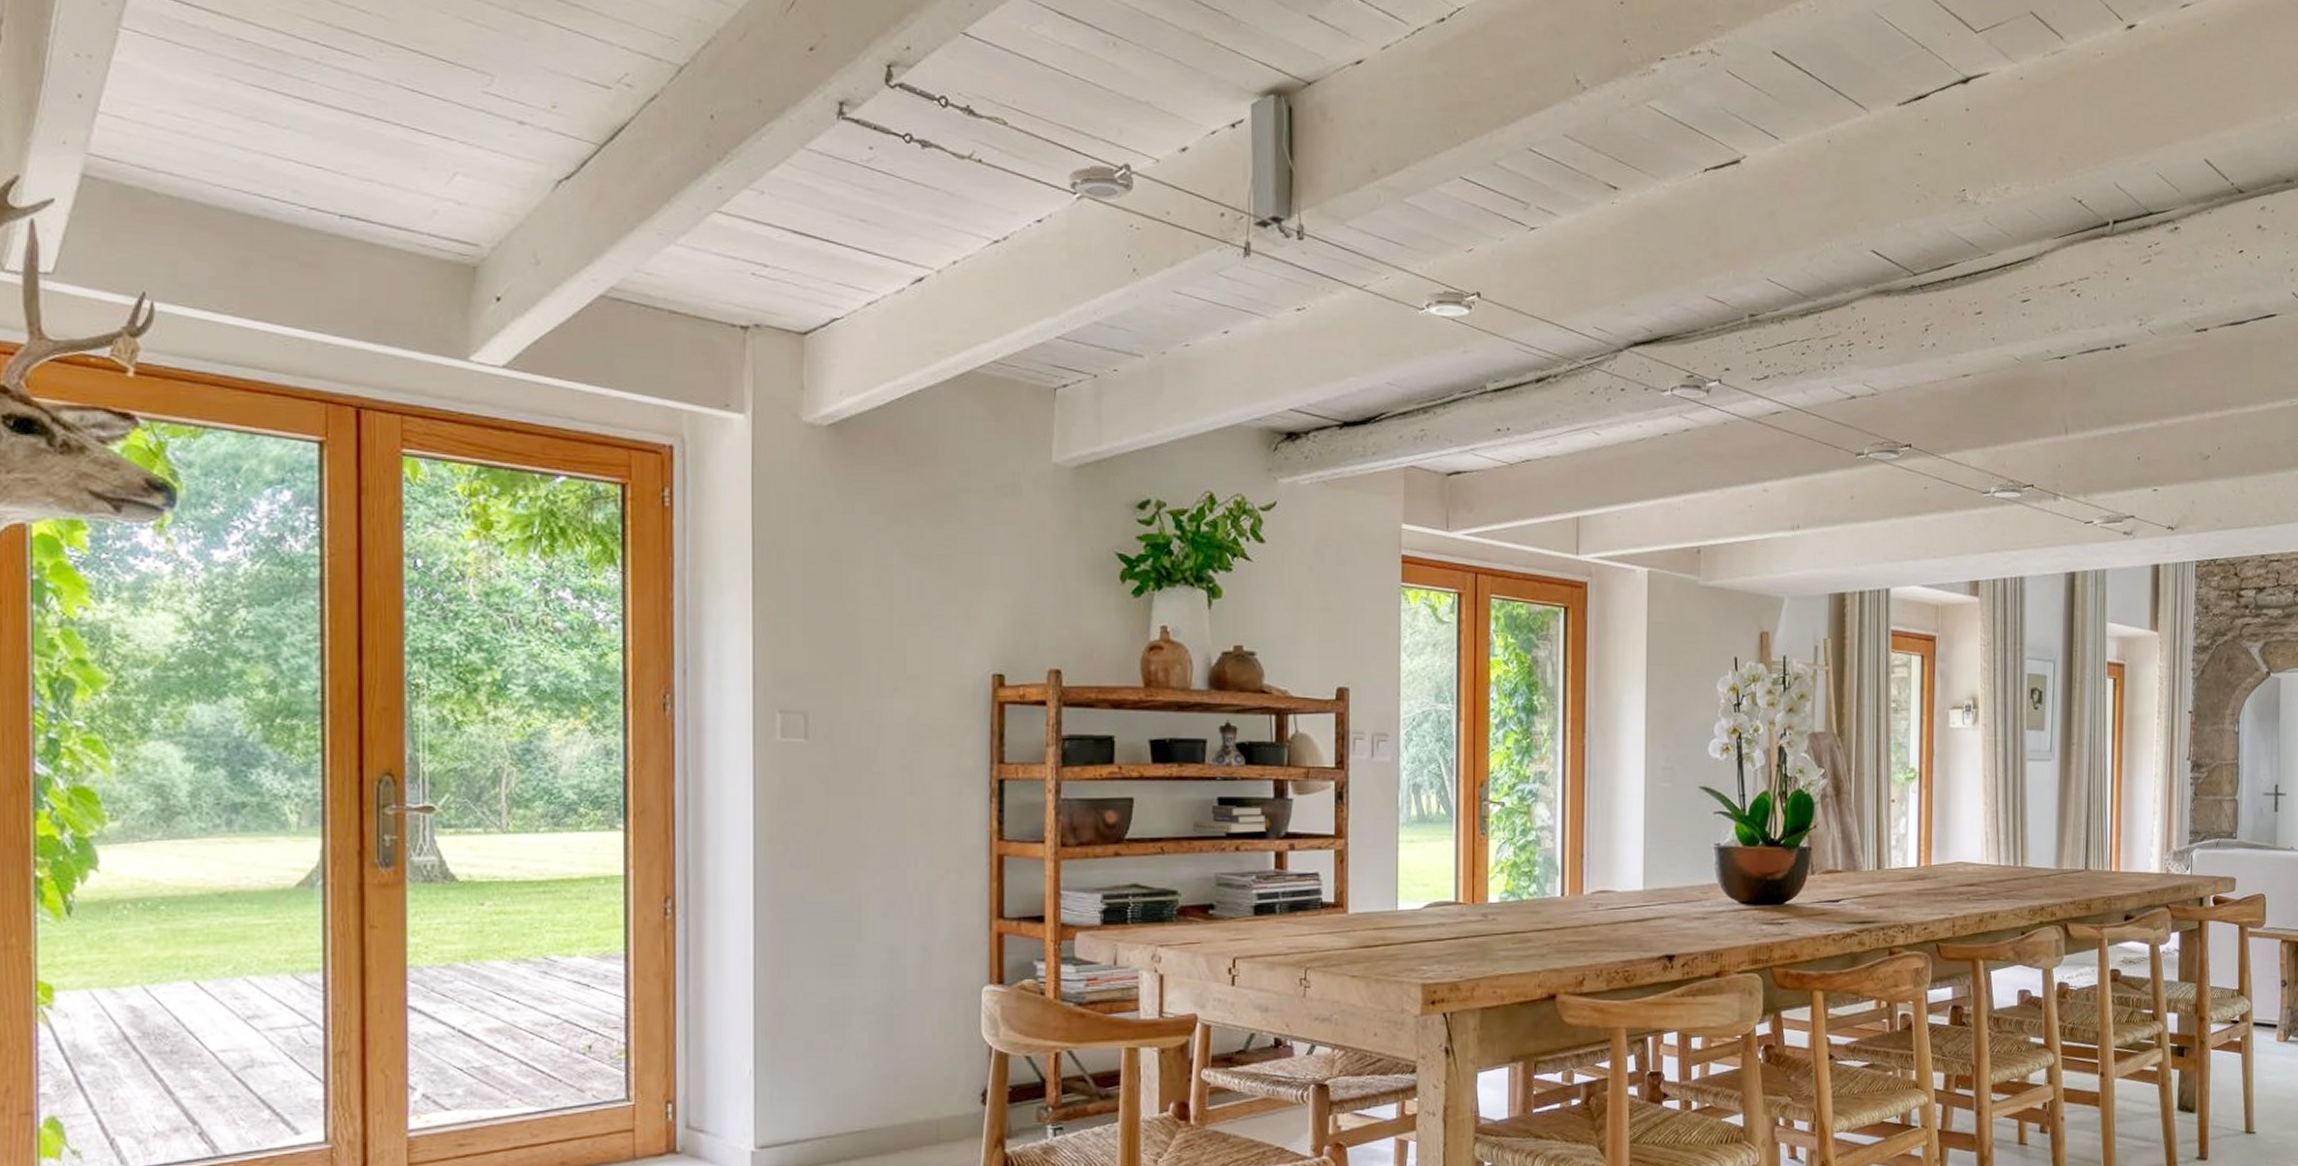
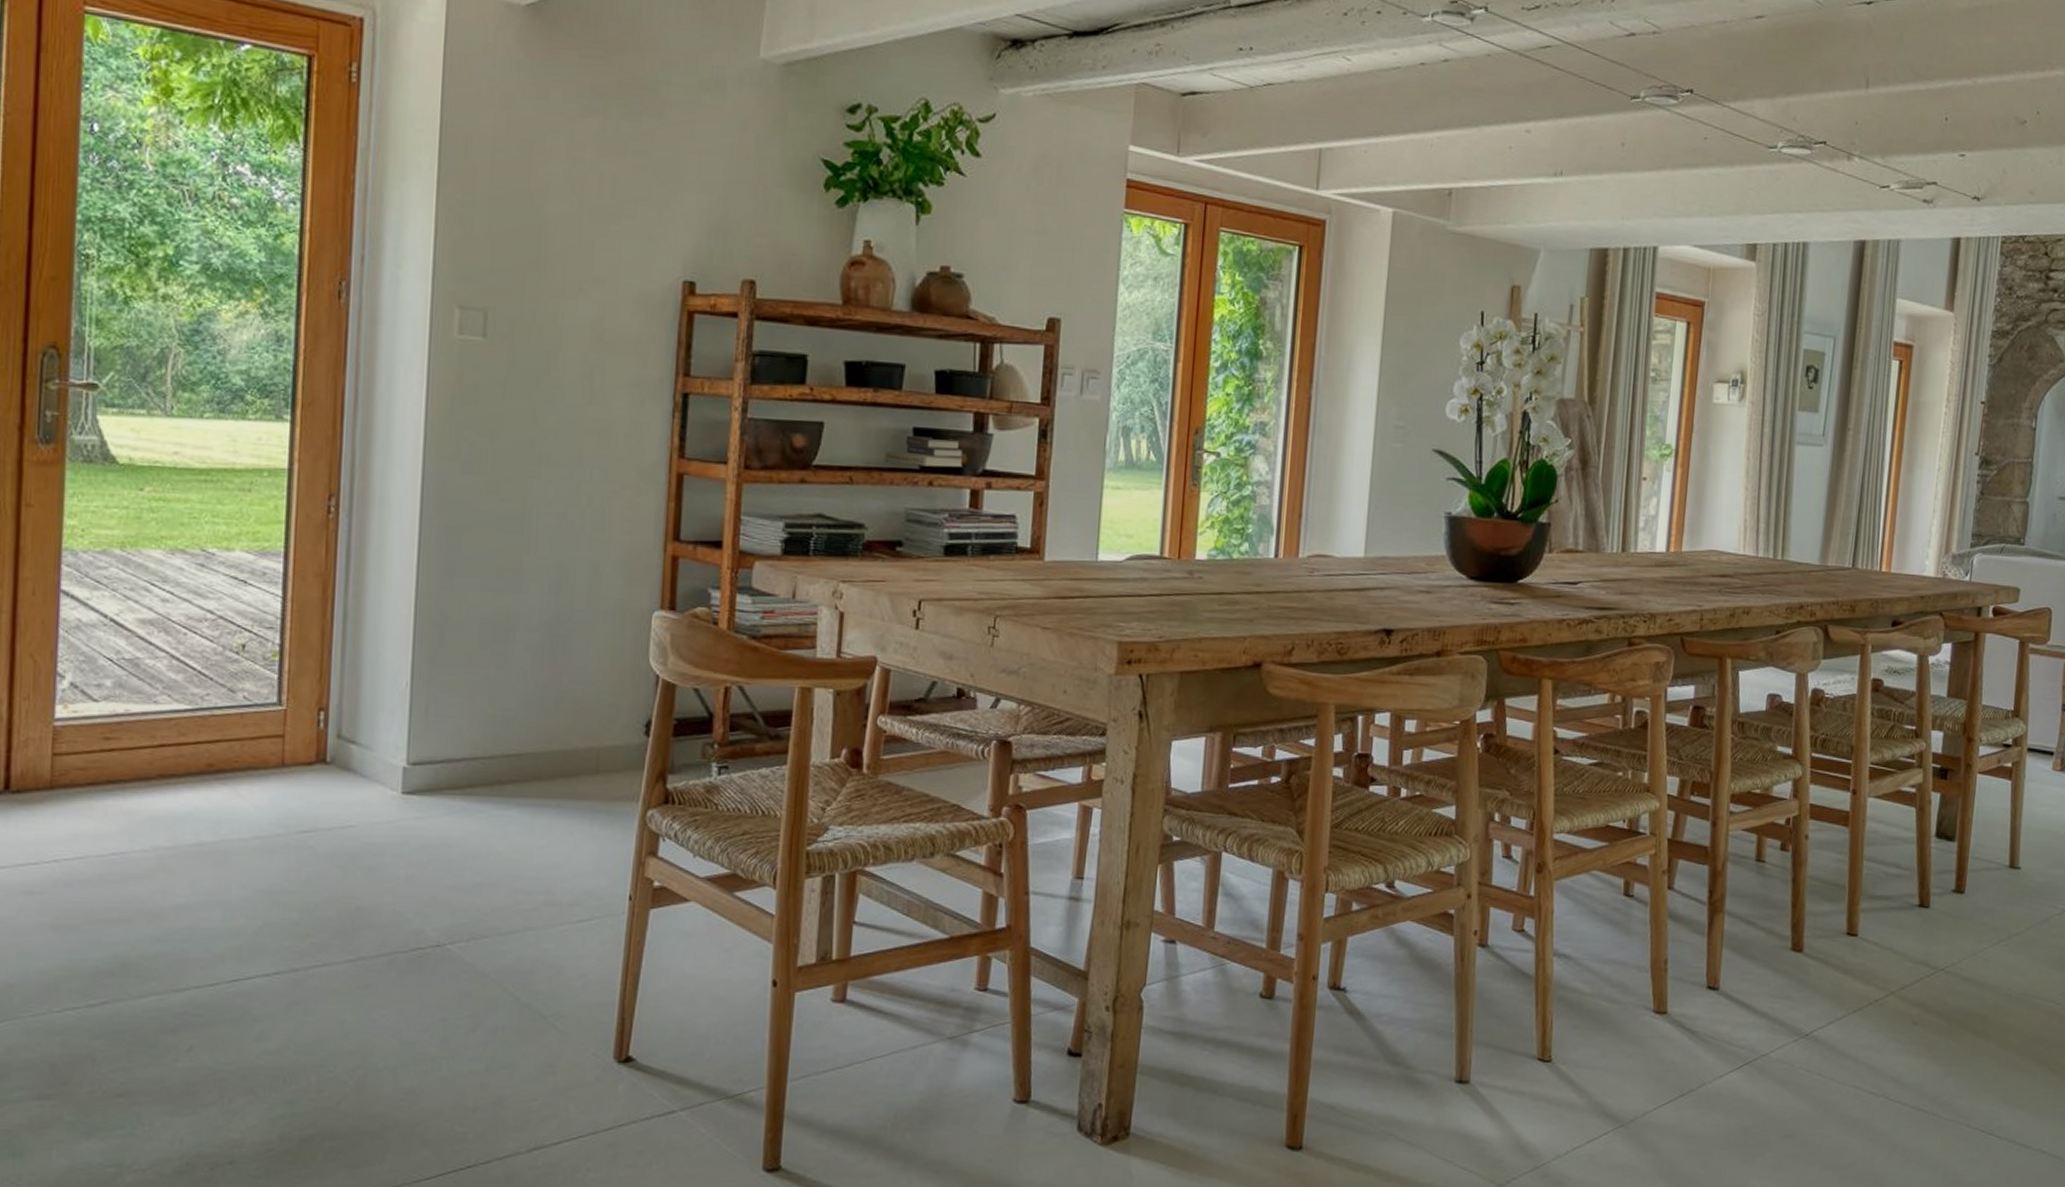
lidded jug: present [1211,720,1245,781] -> none [909,345,945,411]

